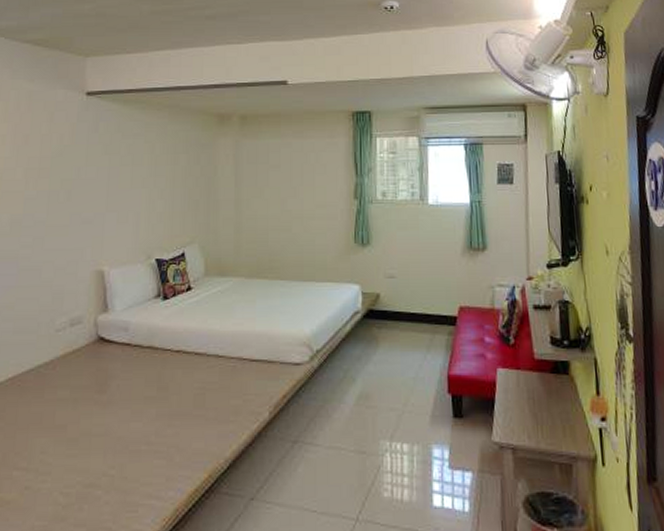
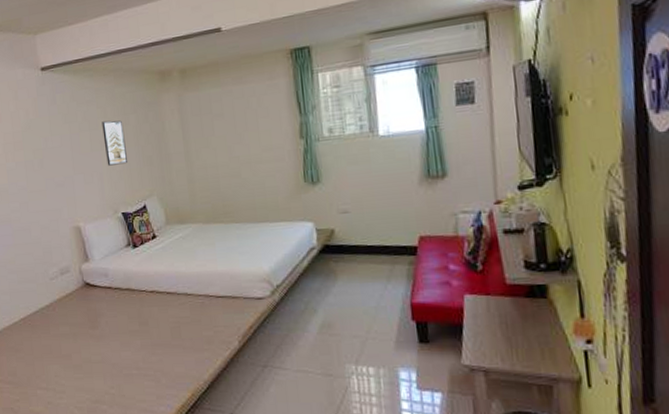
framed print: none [147,157,172,206] -> present [102,120,129,166]

